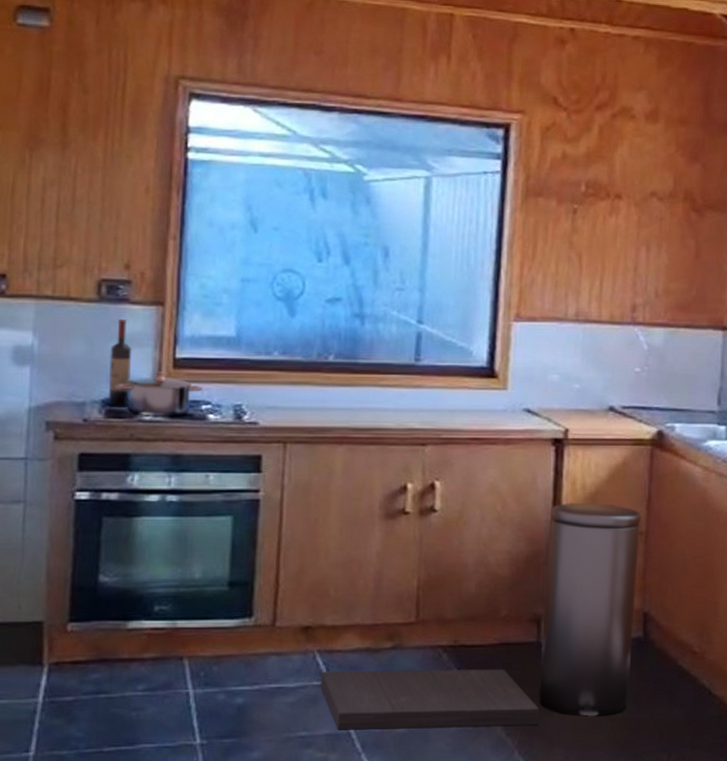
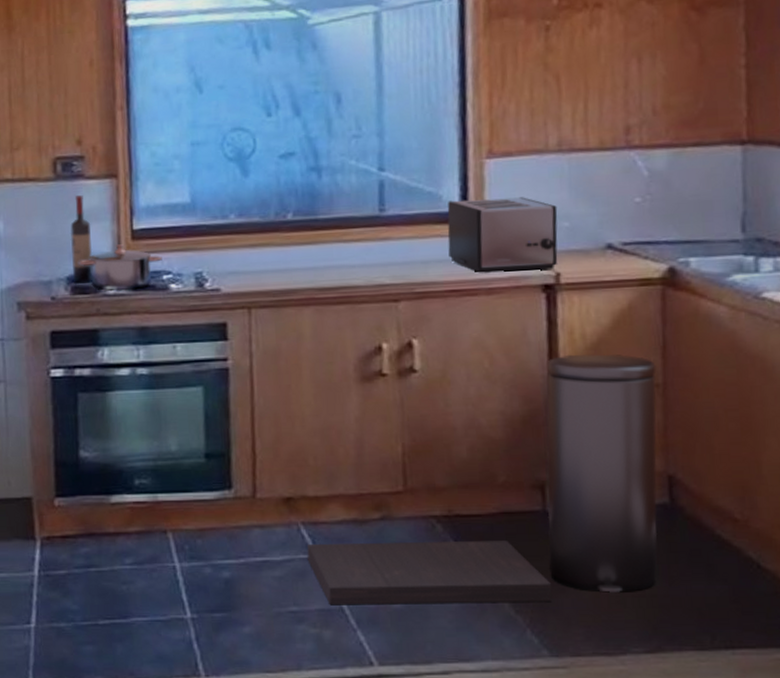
toaster: none [474,356,571,426] -> present [447,197,558,274]

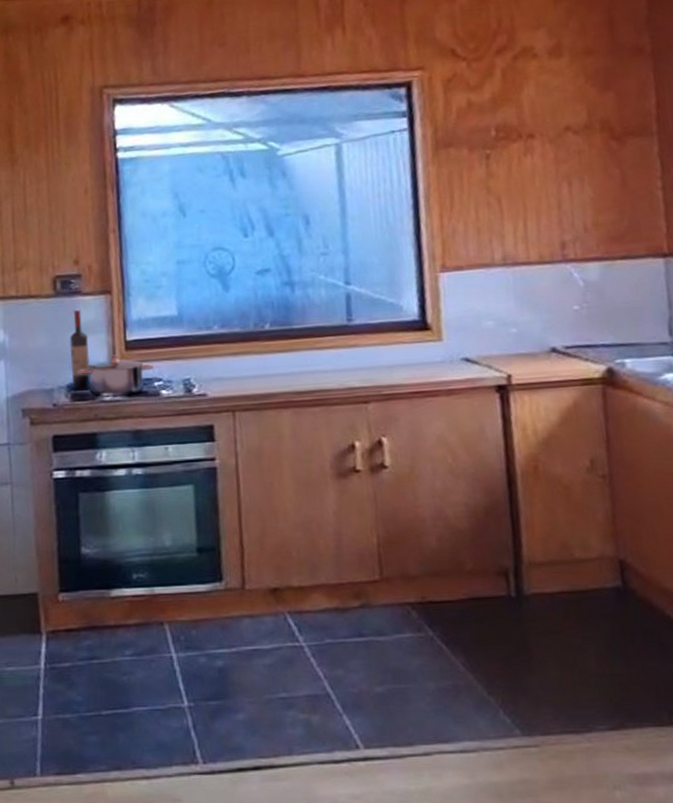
doormat: present [306,540,552,606] -> none [293,625,521,691]
toaster: present [447,197,558,274] -> none [408,306,509,377]
pedal bin: present [547,354,658,594] -> none [504,448,615,674]

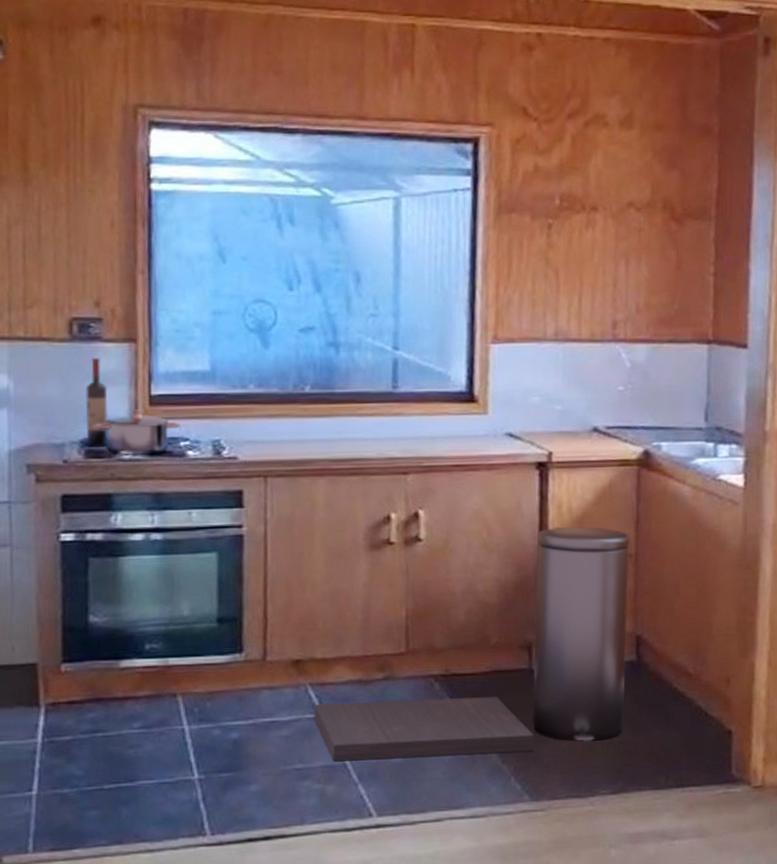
doormat: none [293,625,521,691] -> present [313,697,534,762]
pedal bin: none [504,448,615,674] -> present [532,526,630,742]

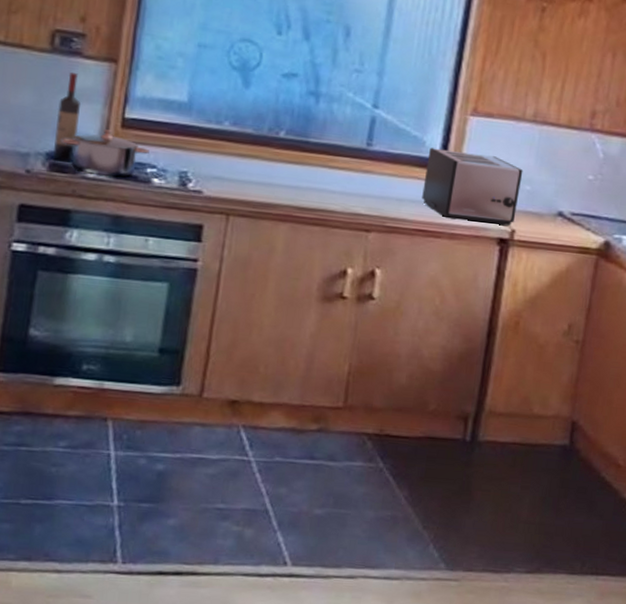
doormat: present [313,697,534,762] -> none [242,446,458,521]
toaster: none [454,381,552,451] -> present [422,147,523,226]
pedal bin: present [532,526,630,742] -> none [458,303,580,519]

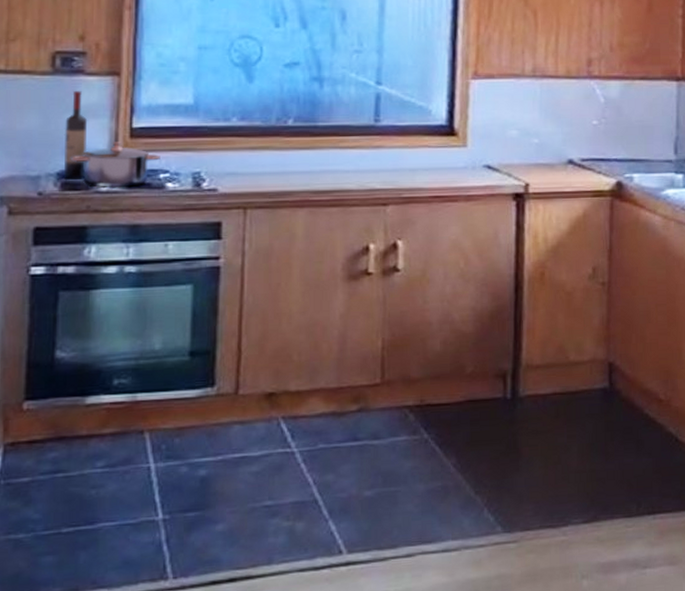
toaster: present [422,147,523,226] -> none [434,115,529,183]

